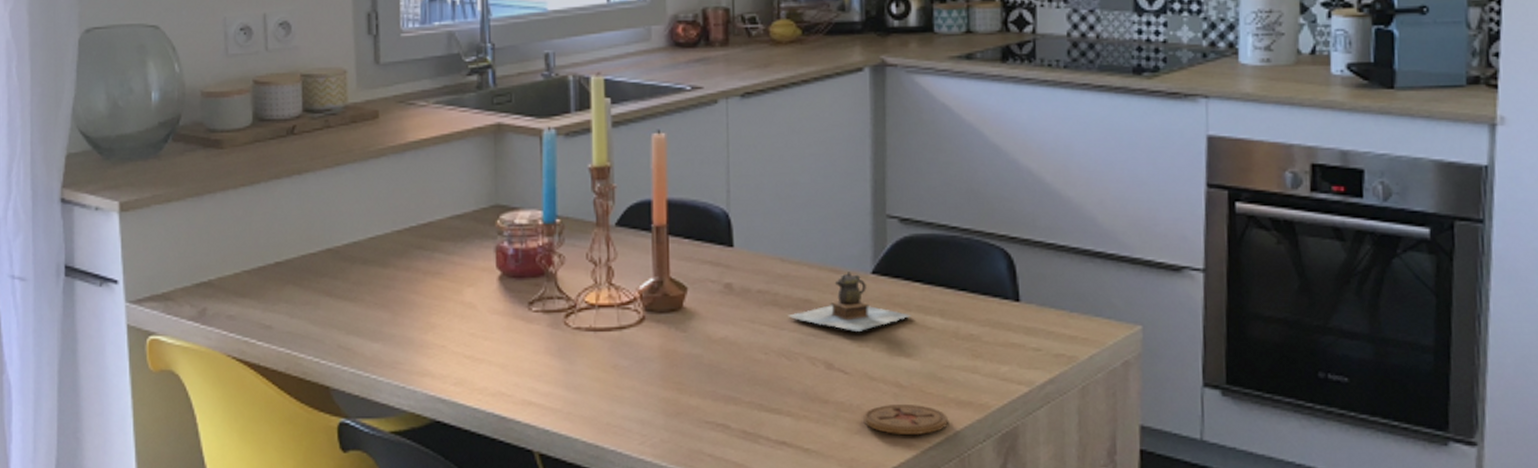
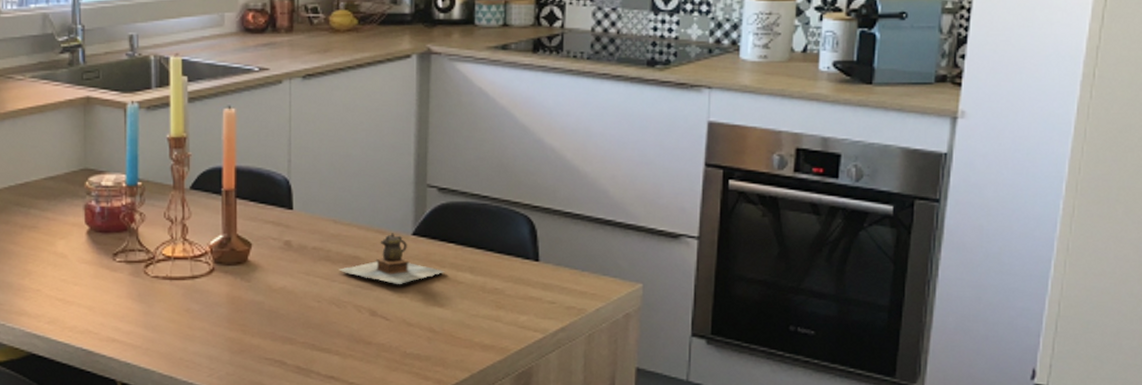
coaster: present [863,405,948,436] -> none [401,347,473,373]

